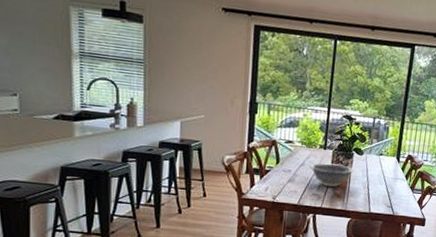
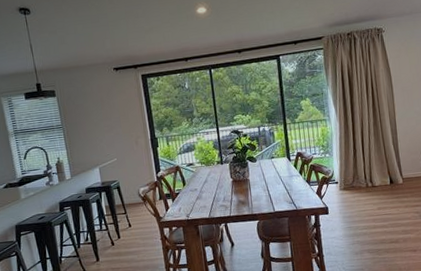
decorative bowl: present [309,163,354,187] -> none [212,174,252,196]

